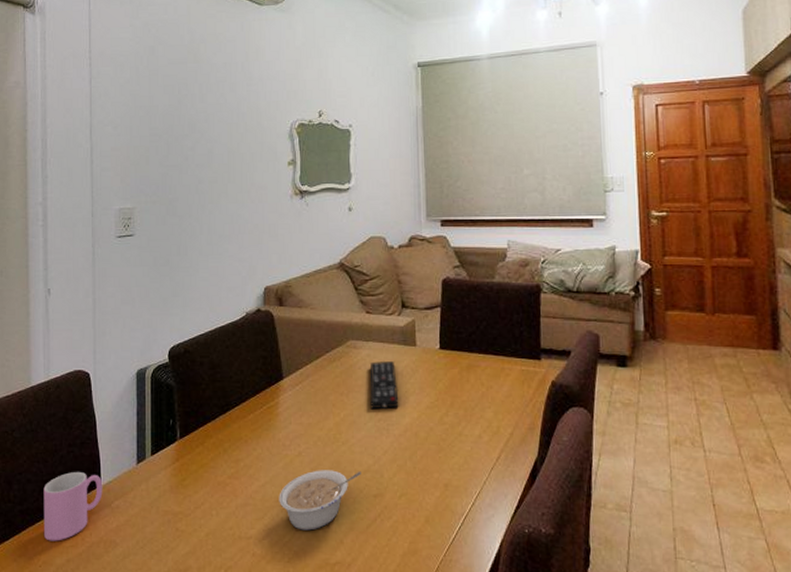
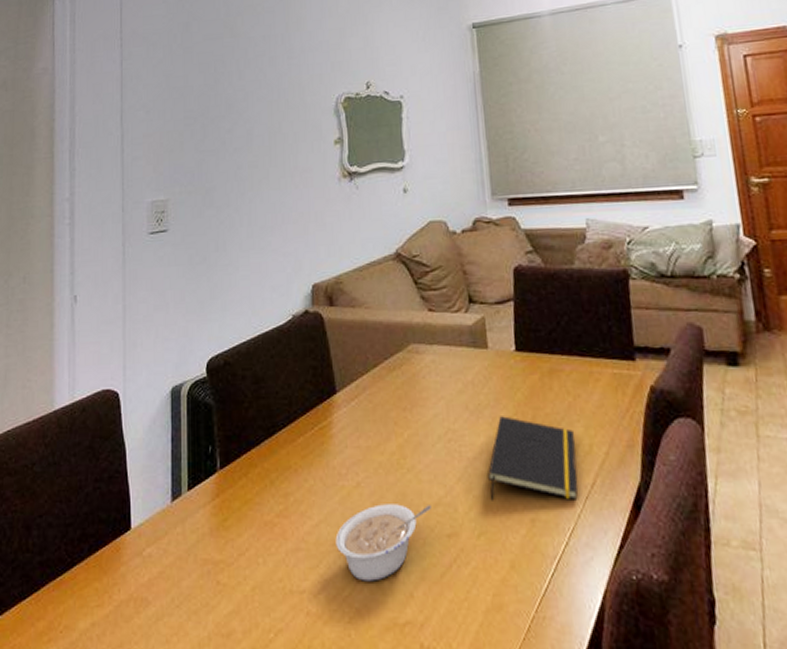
cup: present [43,472,103,541] -> none [65,513,133,600]
remote control: present [370,360,399,410] -> none [436,367,472,428]
notepad: none [411,402,486,470] -> present [488,416,578,501]

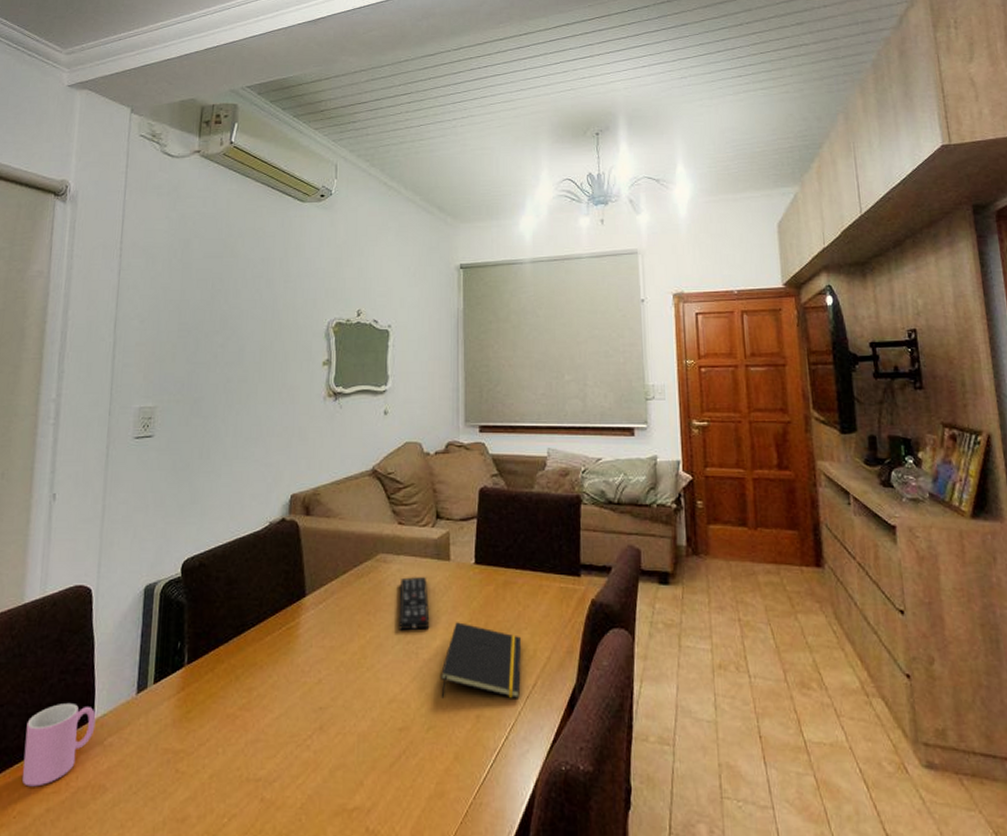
cup: none [65,513,133,600] -> present [22,704,96,787]
legume: present [335,504,431,581] -> none [294,700,386,771]
remote control: none [436,367,472,428] -> present [399,576,430,631]

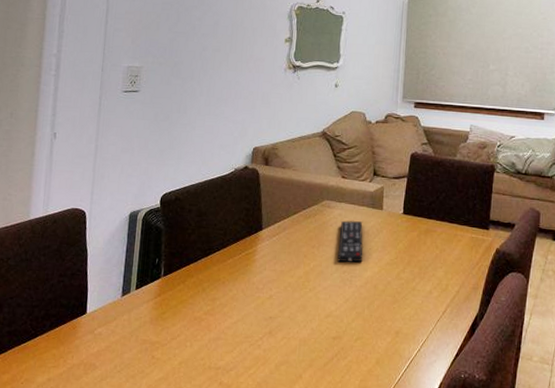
cup: present [22,704,96,787] -> none [28,300,89,362]
notepad: present [441,622,522,699] -> none [368,259,437,322]

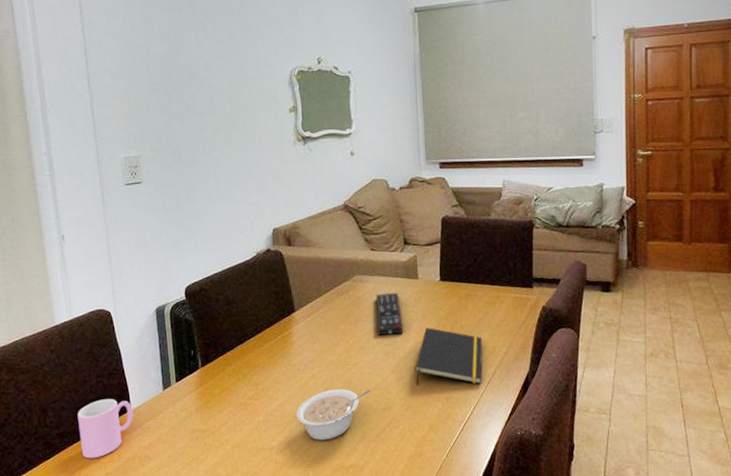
cup: none [28,300,89,362] -> present [77,399,134,459]
legume: none [248,312,324,365] -> present [296,389,371,441]
notepad: none [368,259,437,322] -> present [415,328,483,386]

